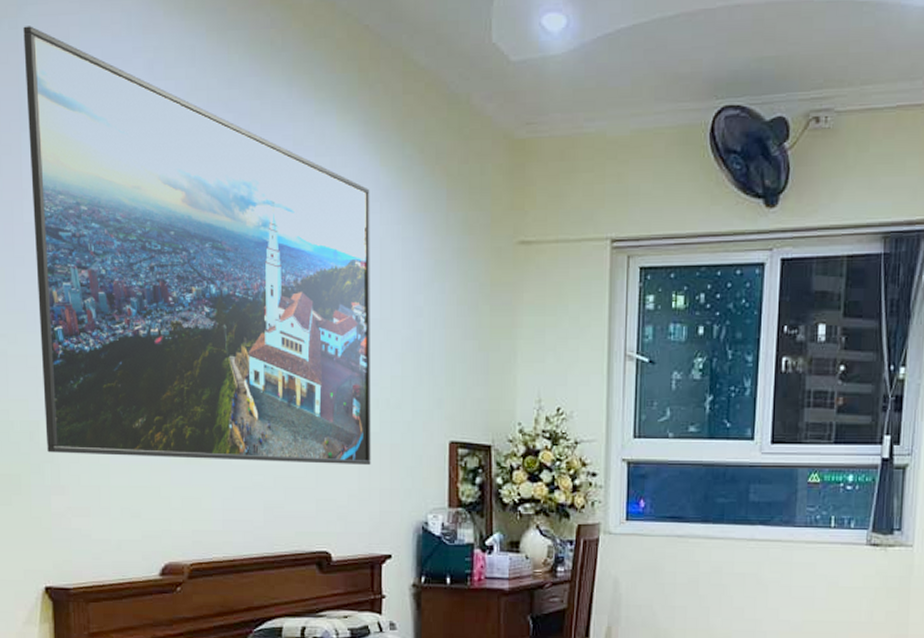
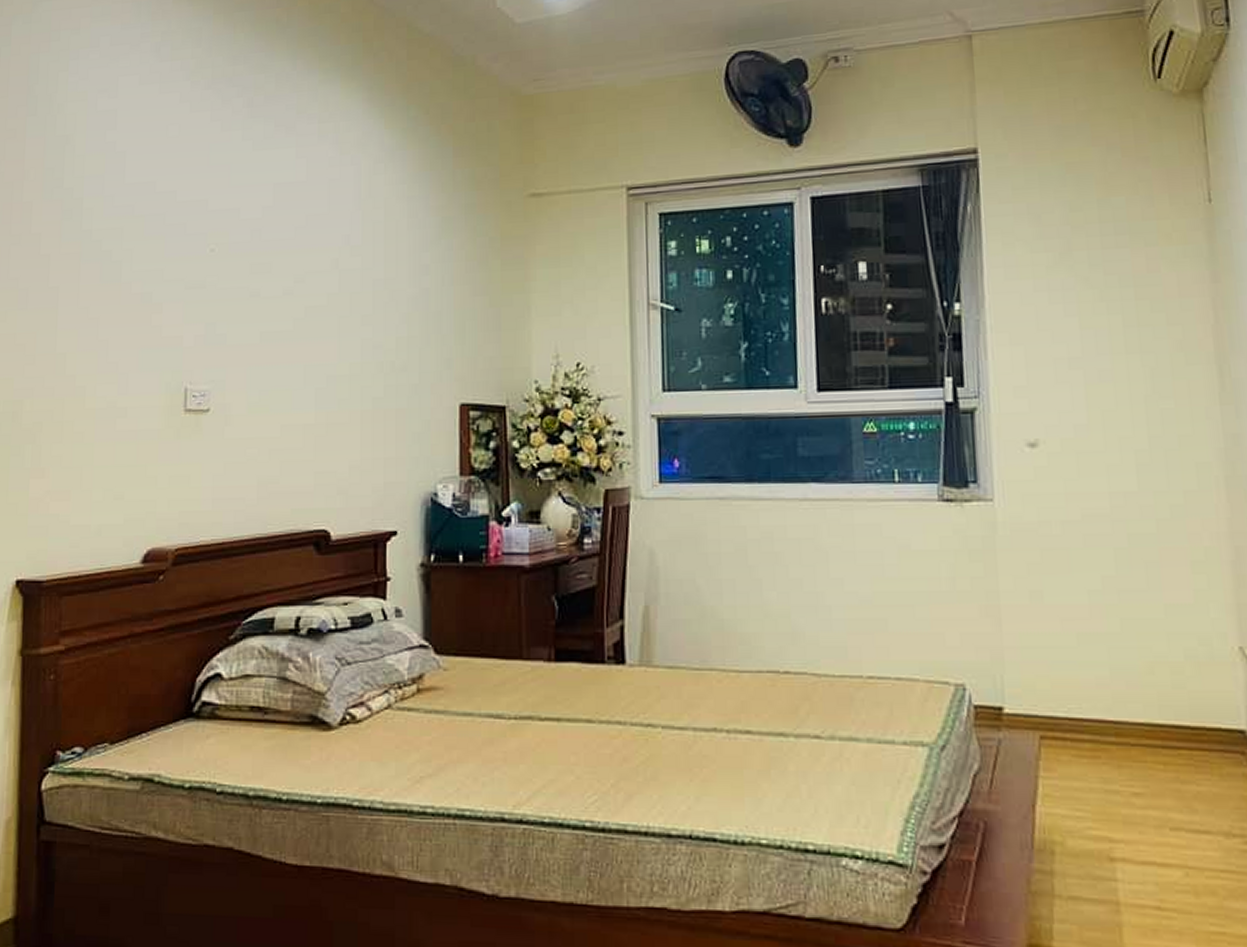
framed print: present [23,26,371,466] -> none [29,20,375,434]

